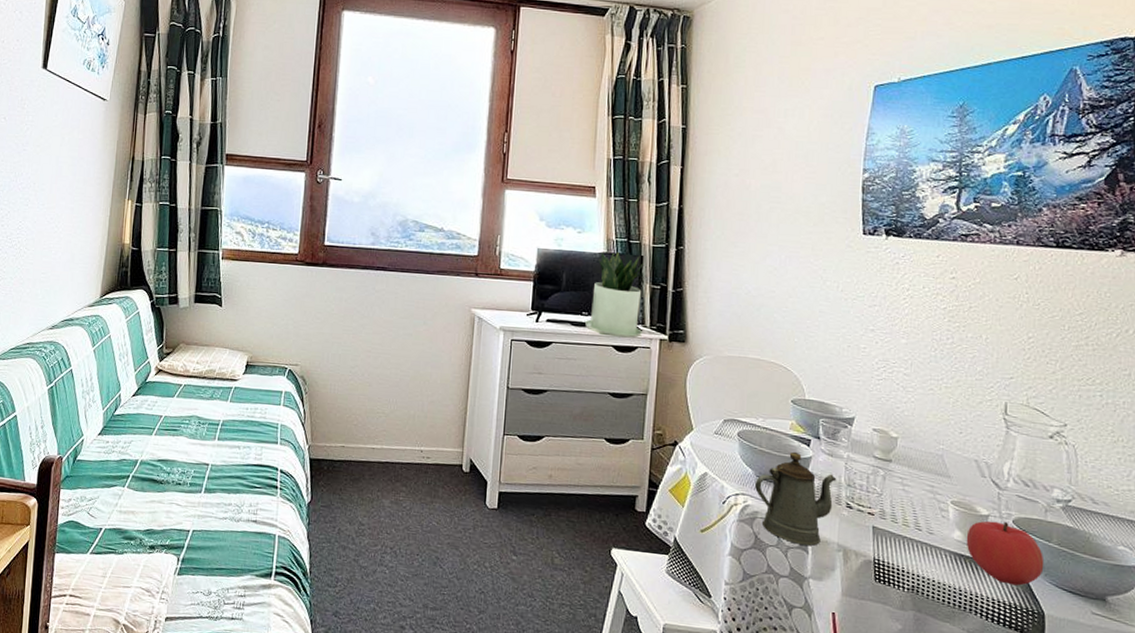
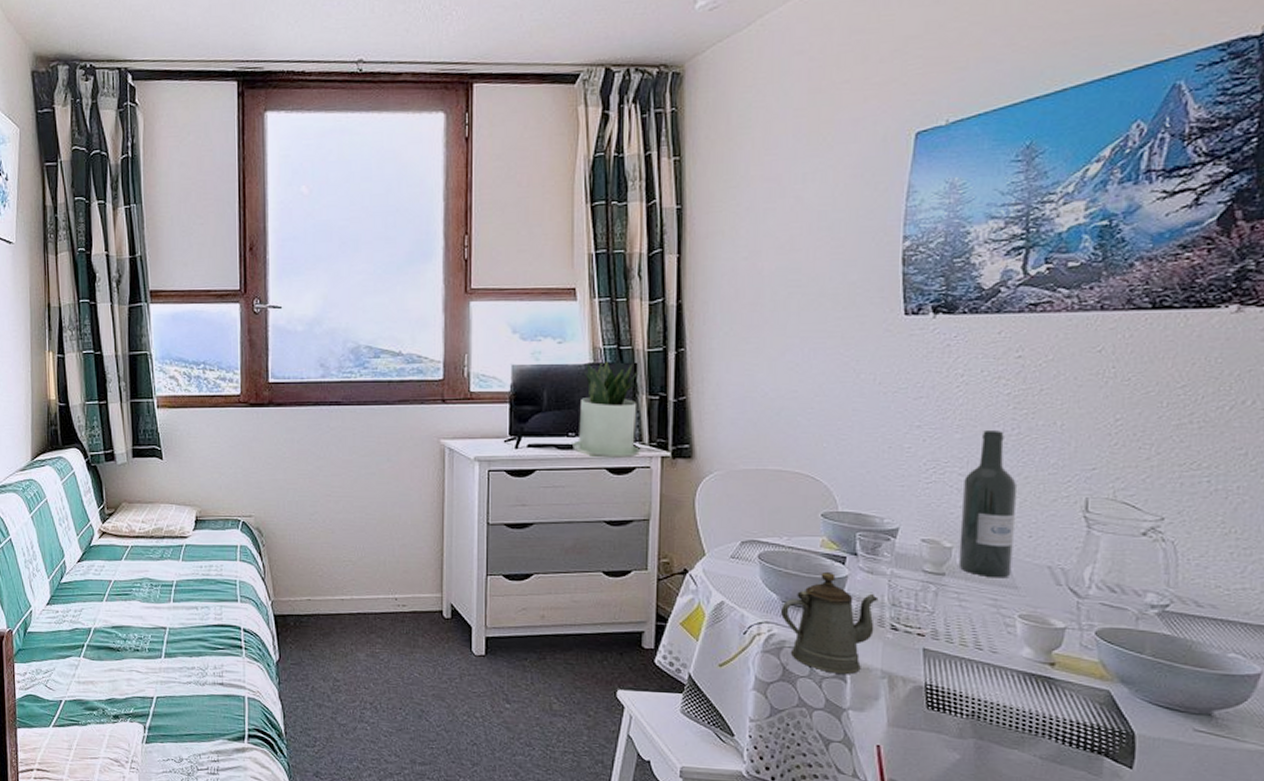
wine bottle: none [903,338,951,468] -> present [958,431,1018,578]
fruit: present [966,520,1044,586] -> none [1037,633,1135,704]

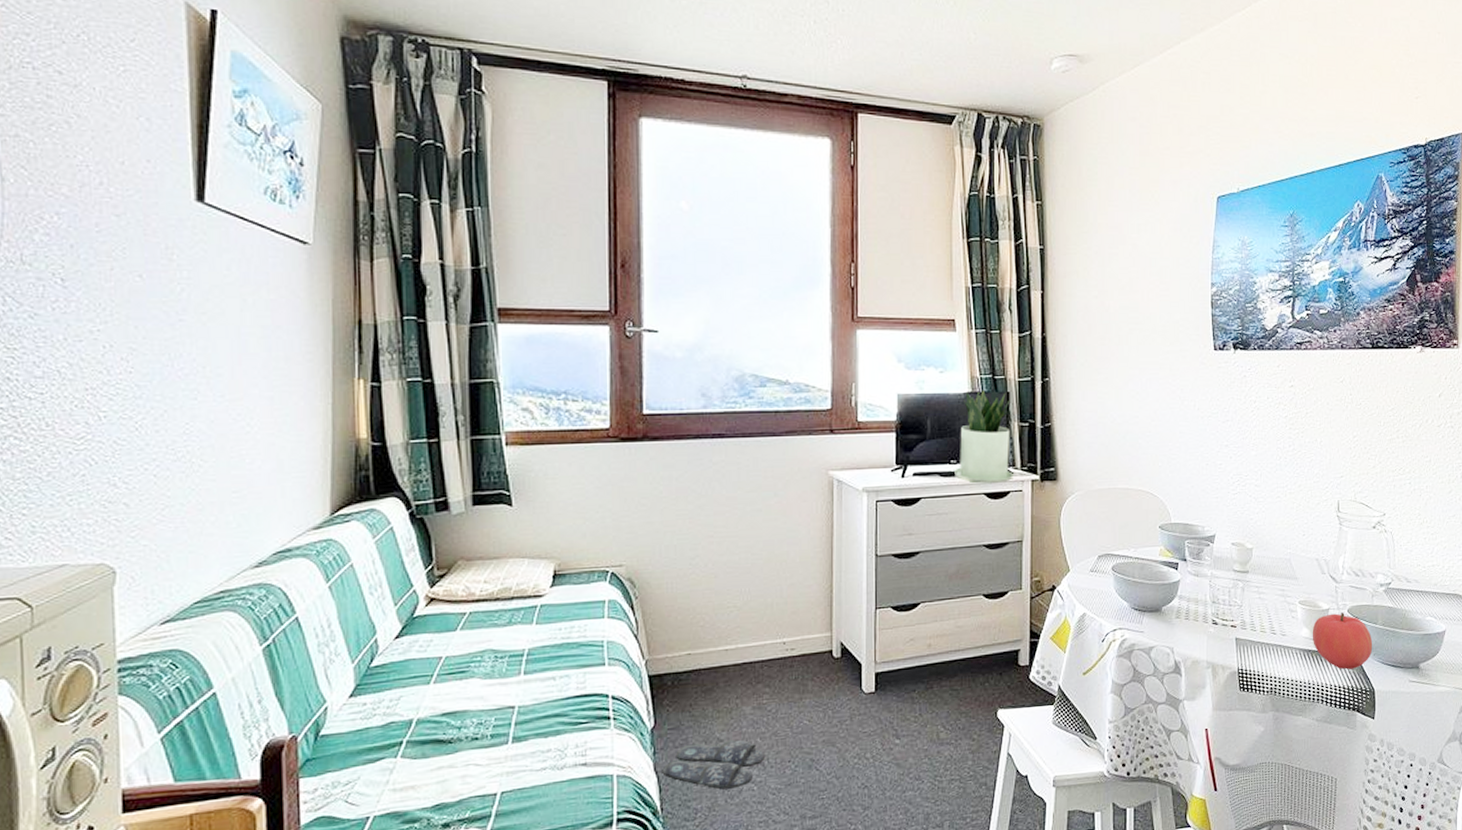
slippers: none [286,680,377,725] -> present [662,739,764,789]
coffee pot: present [781,571,879,674] -> none [1131,577,1203,669]
wine bottle: present [958,431,1018,578] -> none [1257,447,1295,572]
fruit: none [1037,633,1135,704] -> present [1312,611,1373,670]

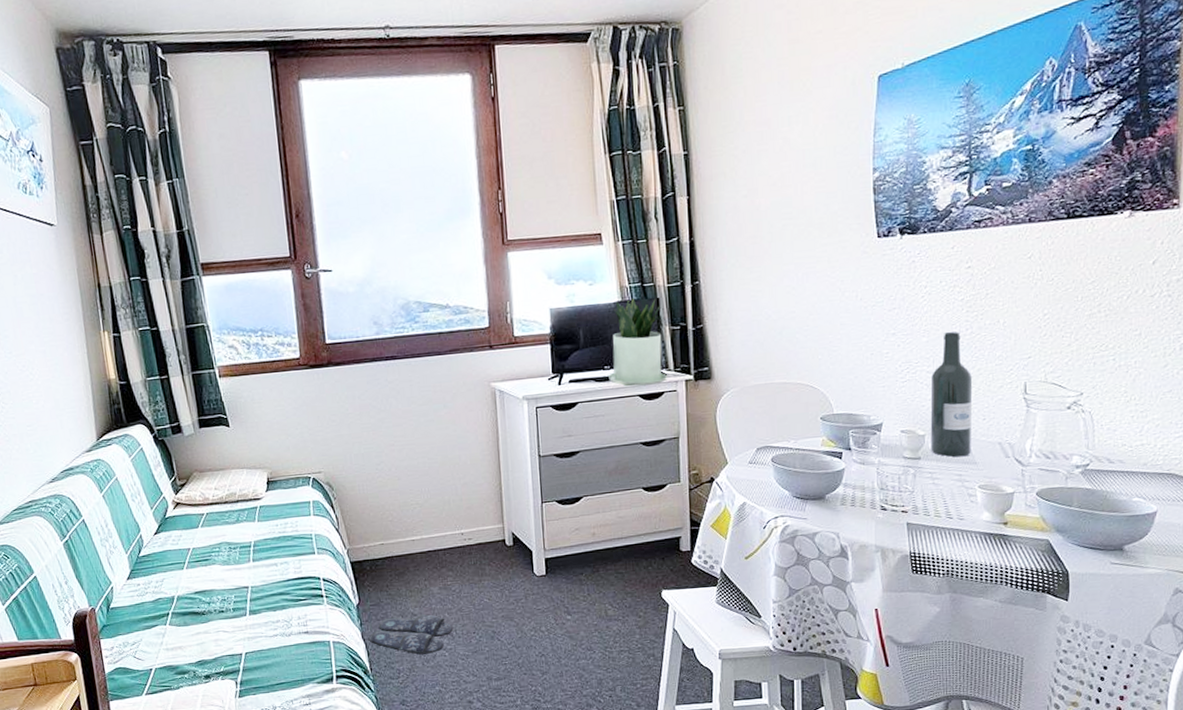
wine bottle: none [1257,447,1295,572] -> present [930,332,973,457]
fruit: present [1312,611,1373,670] -> none [994,495,1067,552]

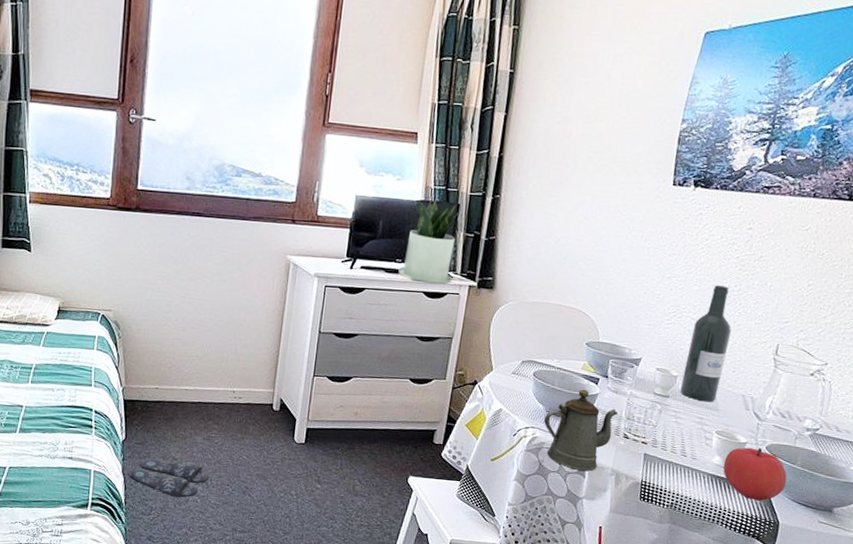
coffee pot: none [793,466,870,553] -> present [544,389,619,471]
fruit: none [994,495,1067,552] -> present [723,447,787,501]

